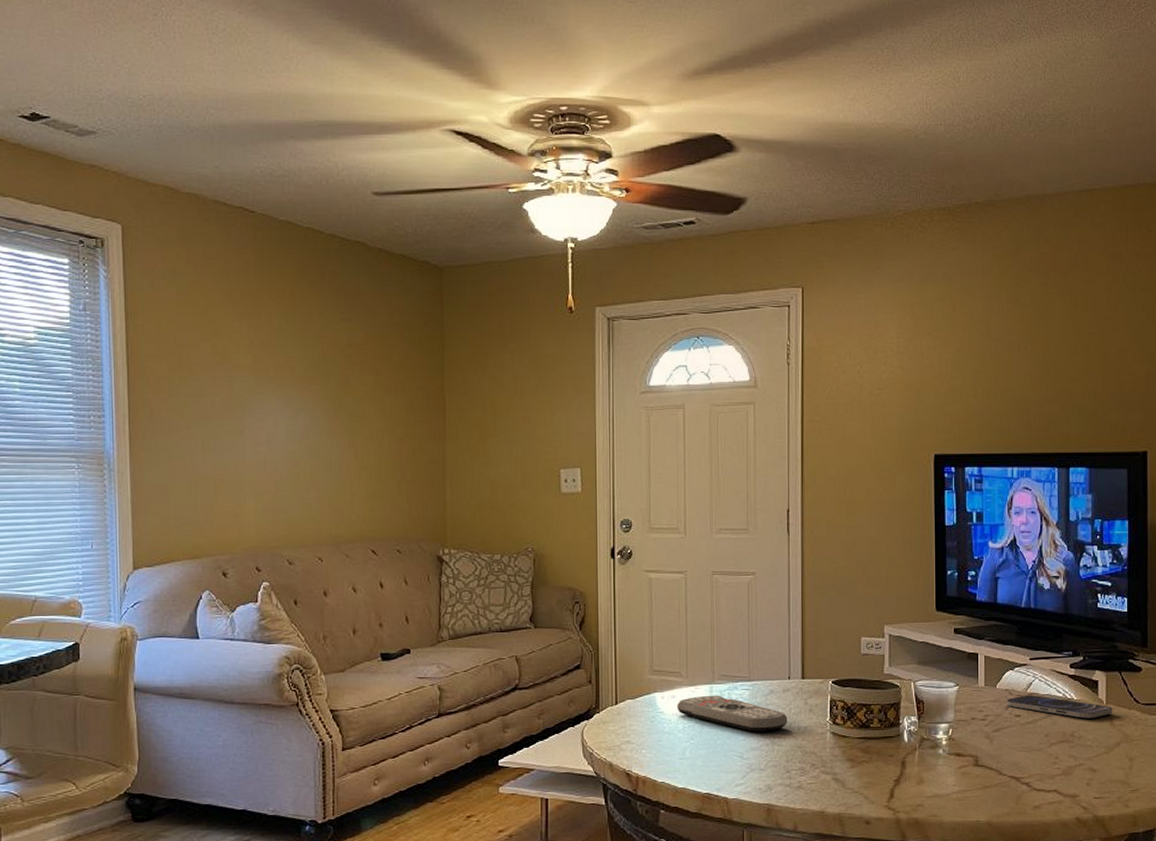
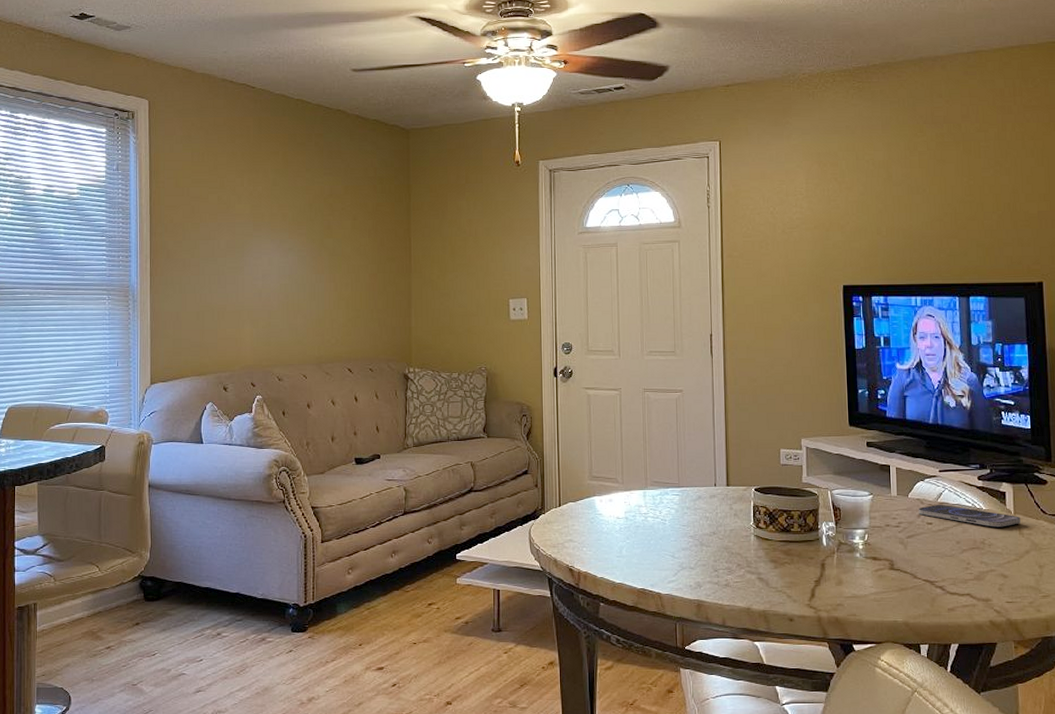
remote control: present [677,695,788,732] -> none [614,499,715,533]

